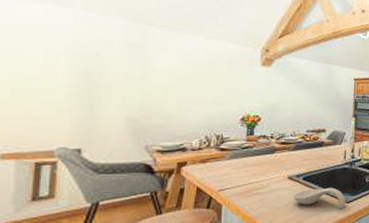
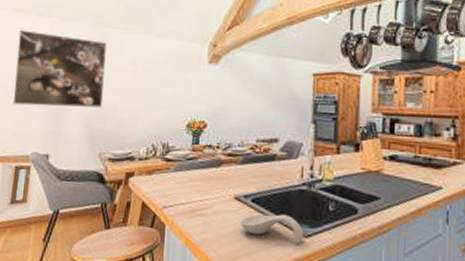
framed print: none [25,17,149,103] -> present [12,30,107,108]

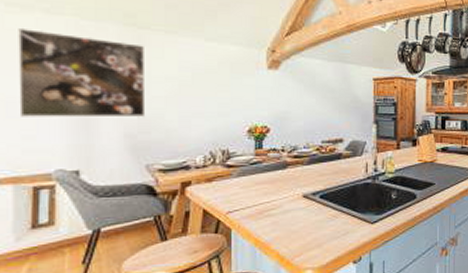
spoon rest: present [239,214,304,245] -> none [309,206,370,231]

